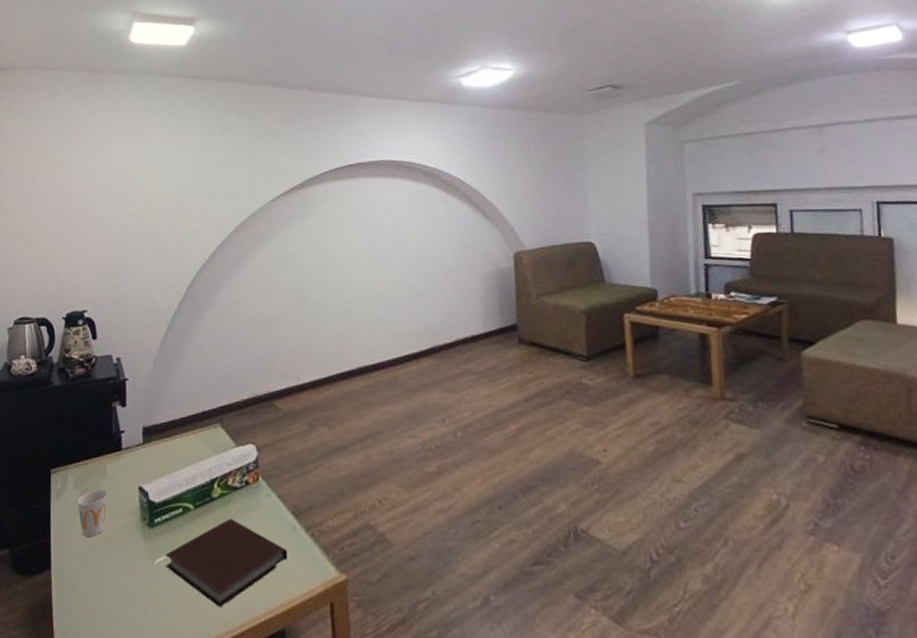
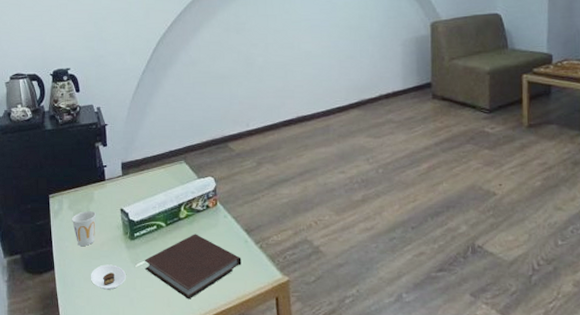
saucer: none [97,561,141,596] -> present [91,264,126,290]

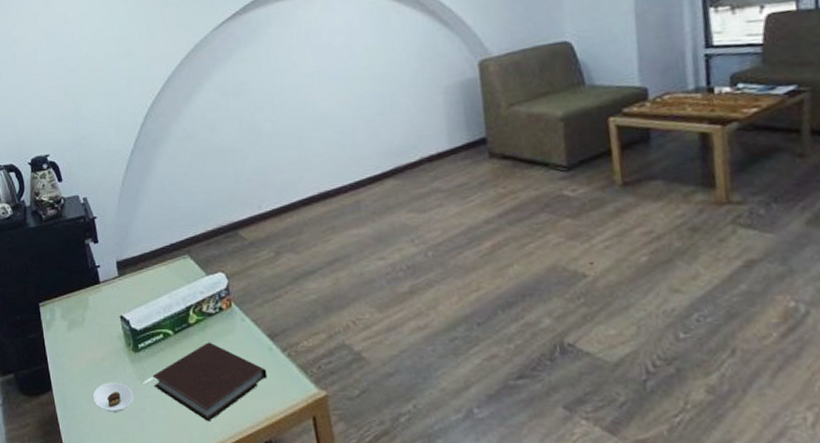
cup: present [71,211,96,247] -> none [66,320,95,362]

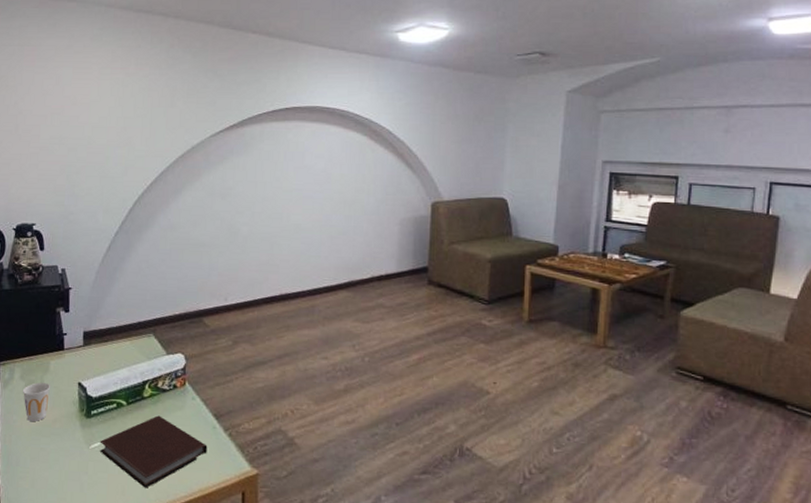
cup: none [66,320,95,362] -> present [22,383,50,422]
saucer: present [93,382,133,412] -> none [38,443,78,473]

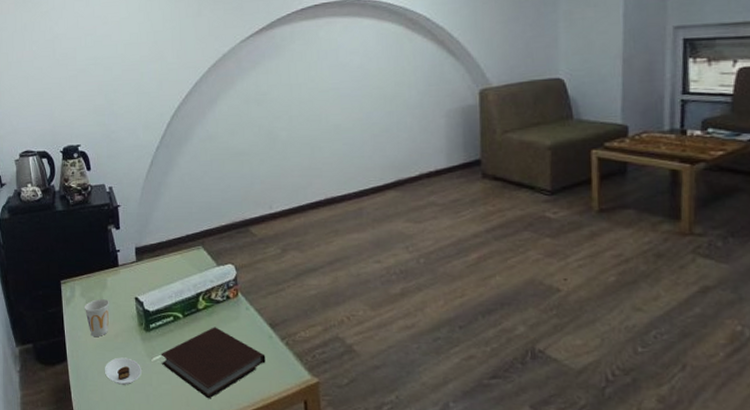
saucer: none [38,443,78,473] -> present [105,357,142,385]

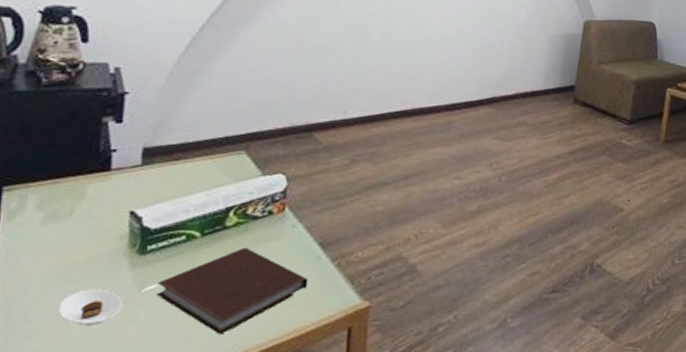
cup: present [84,299,109,338] -> none [38,213,85,264]

